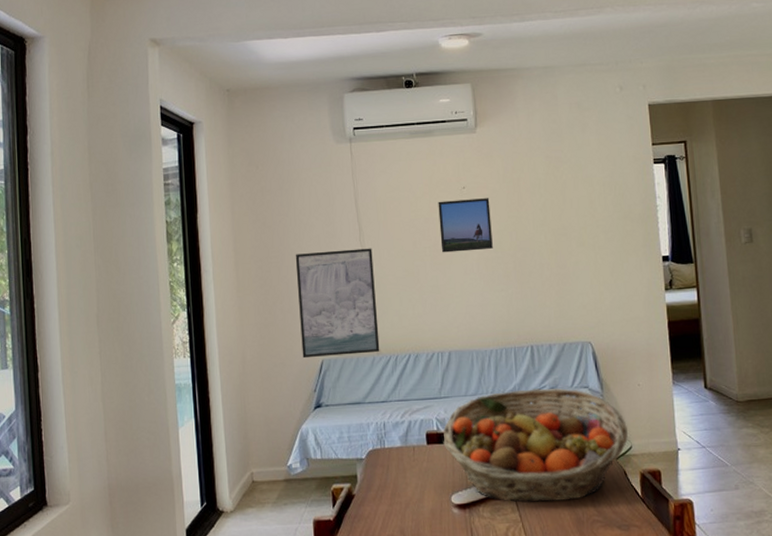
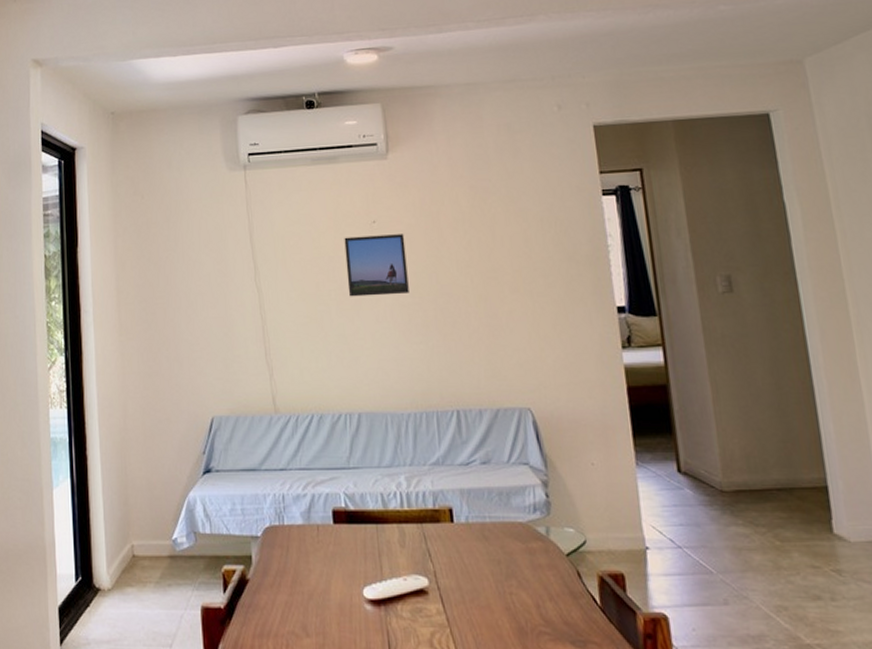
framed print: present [295,248,380,359] -> none [183,289,278,415]
fruit basket: present [443,387,628,503] -> none [352,462,581,605]

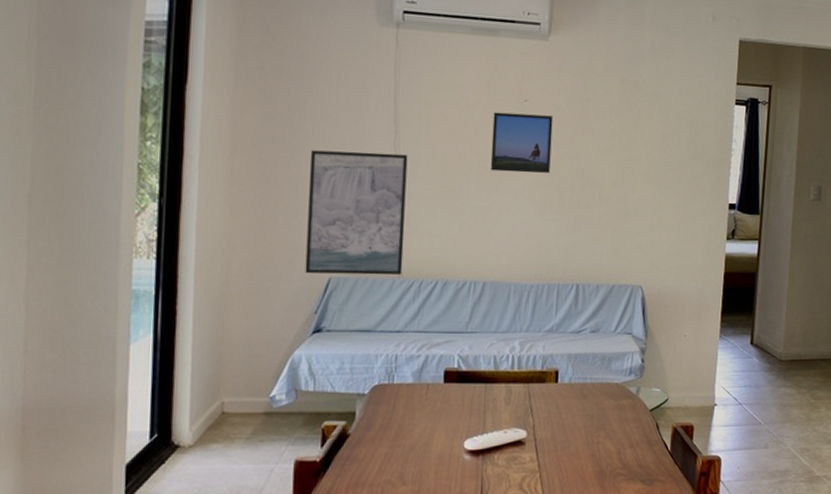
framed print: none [183,289,278,415] -> present [305,150,408,275]

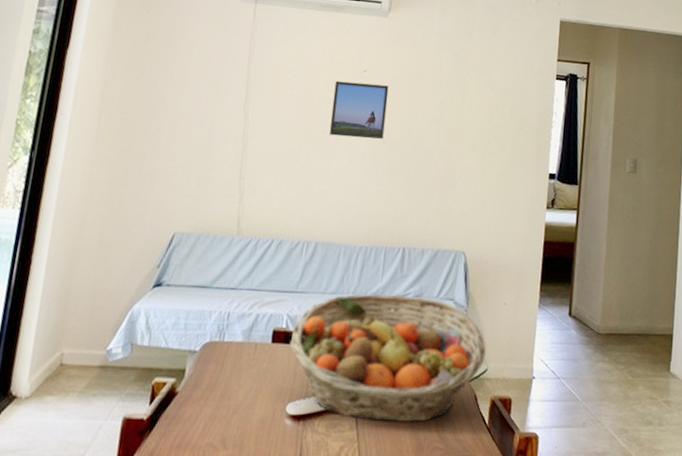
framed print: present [305,150,408,275] -> none [152,111,256,233]
fruit basket: none [463,330,666,453] -> present [289,294,486,423]

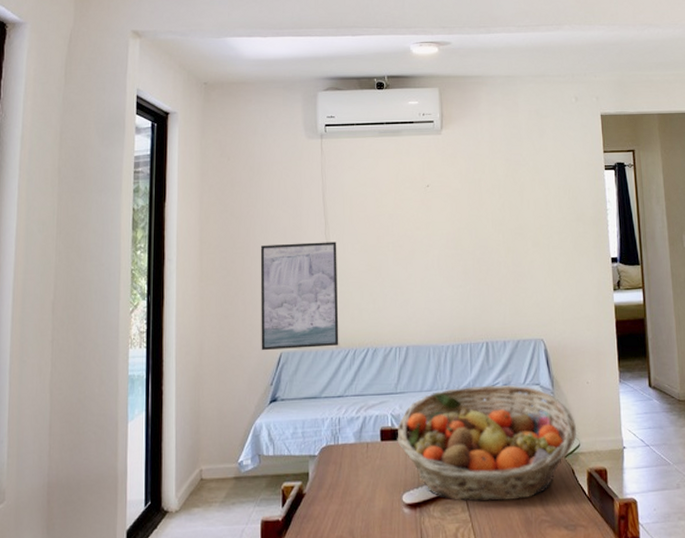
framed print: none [152,111,256,233] -> present [260,241,339,351]
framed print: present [329,80,389,139] -> none [402,197,453,248]

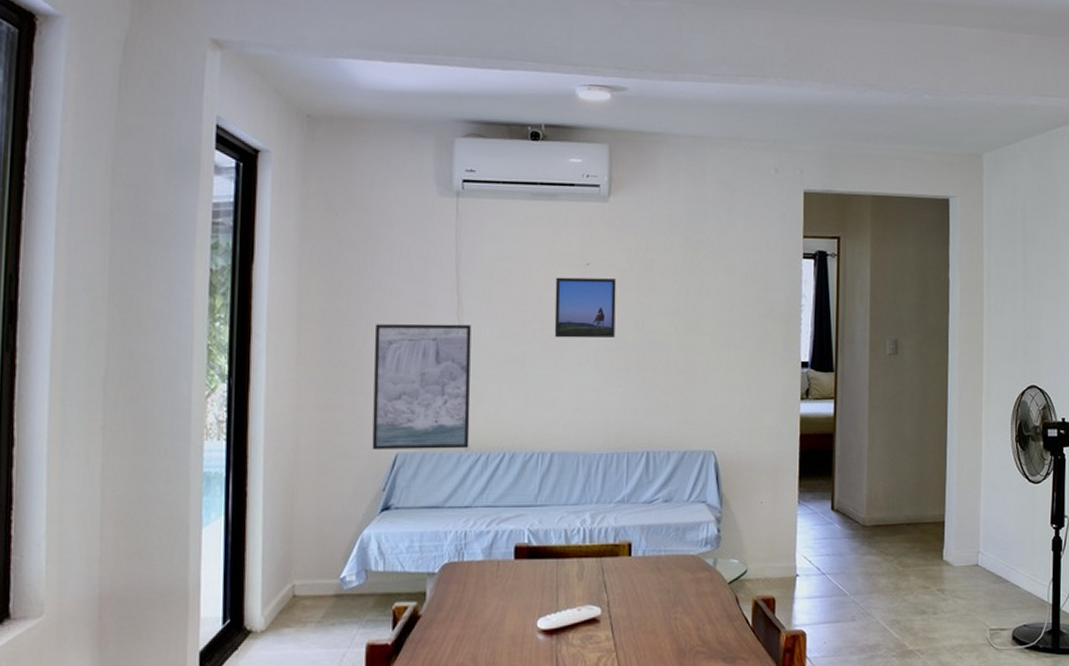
fruit basket: present [397,384,576,502] -> none [534,501,744,630]
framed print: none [402,197,453,248] -> present [554,277,617,339]

